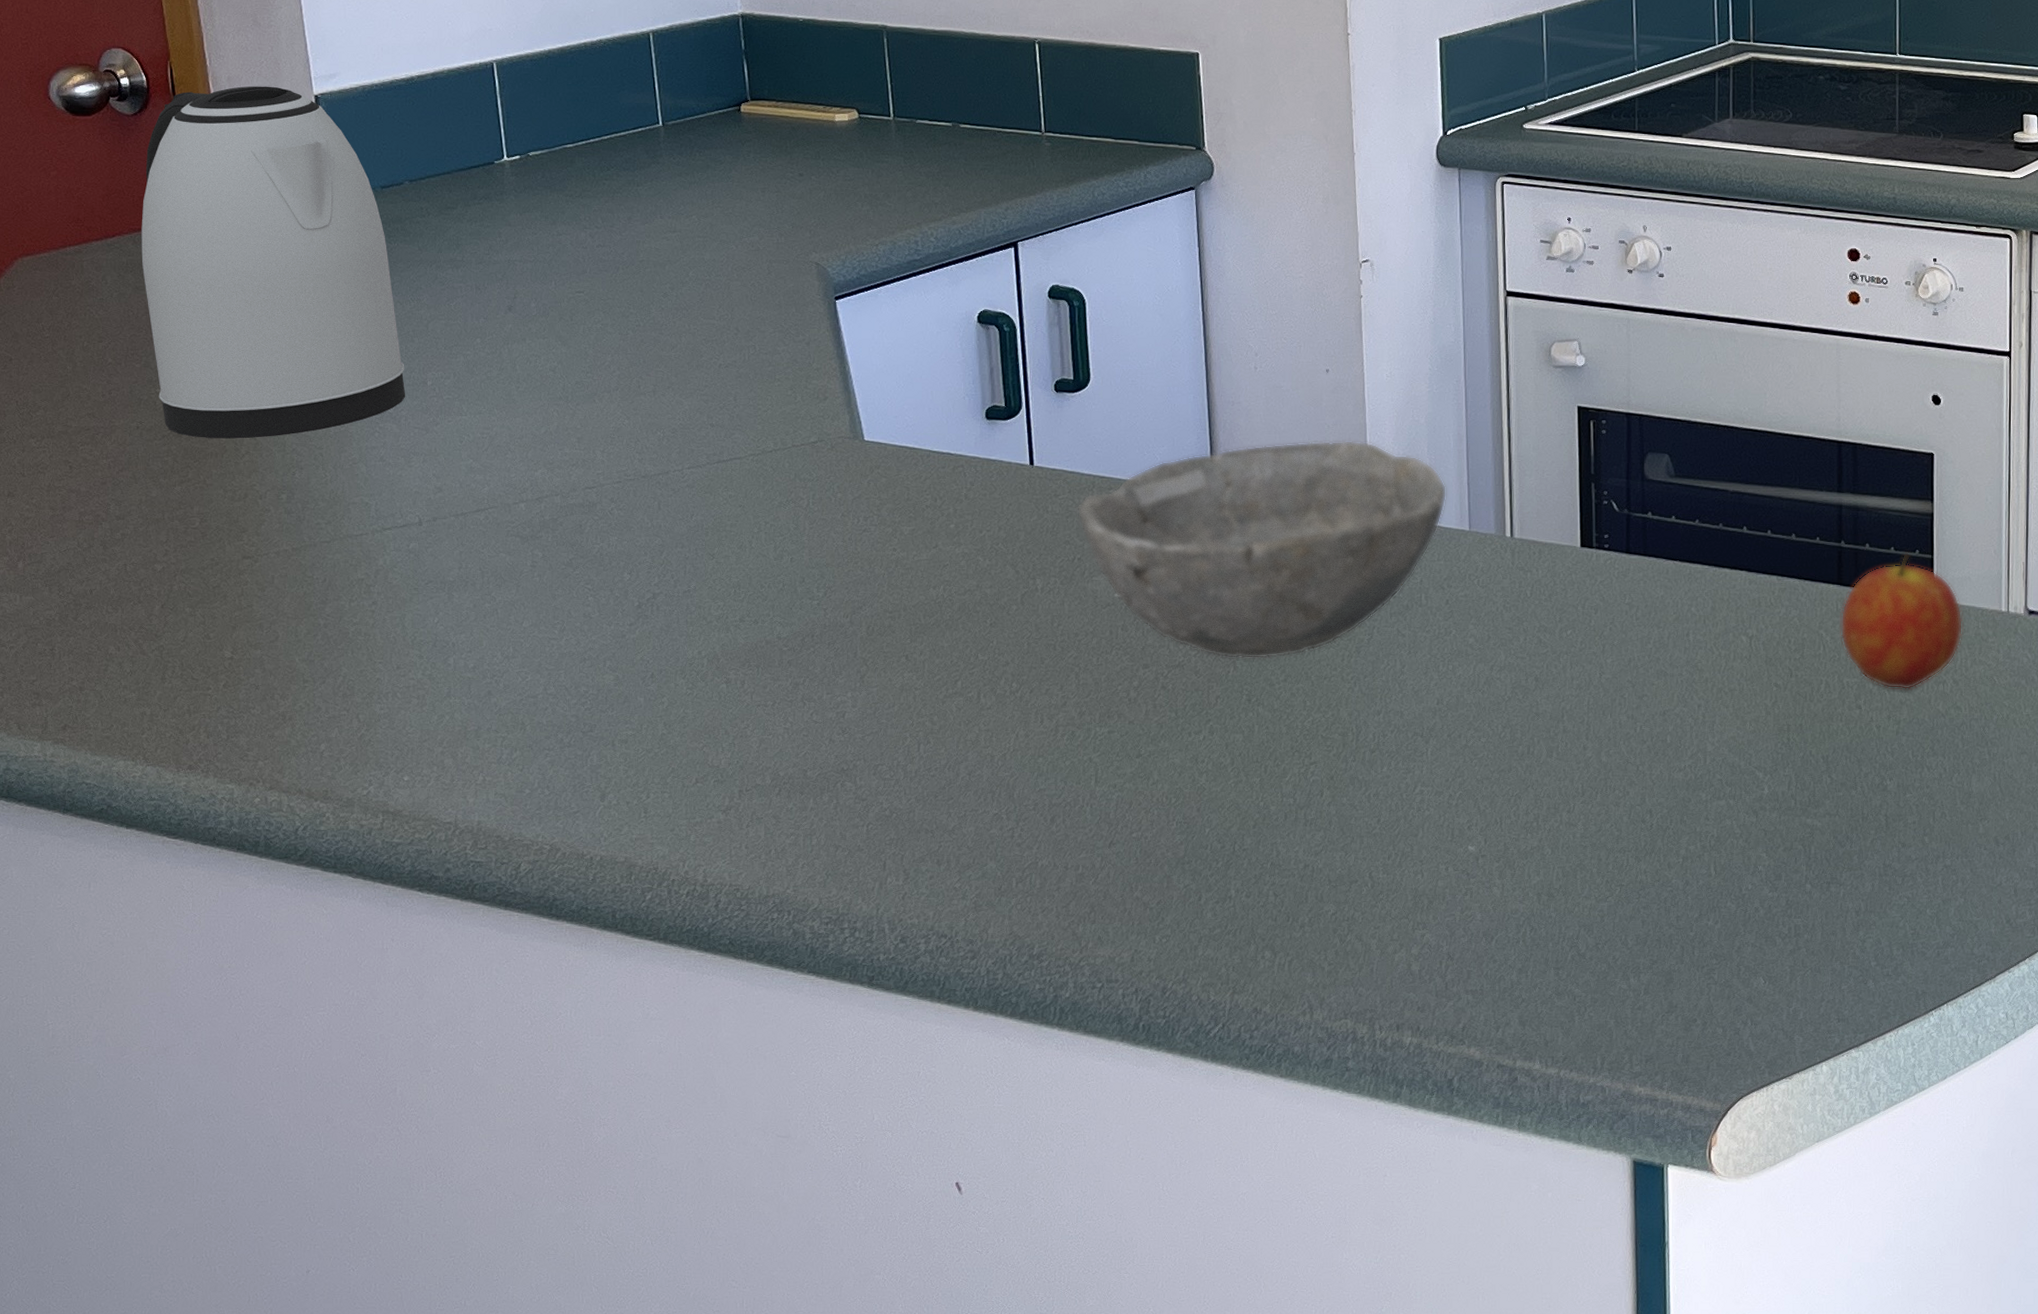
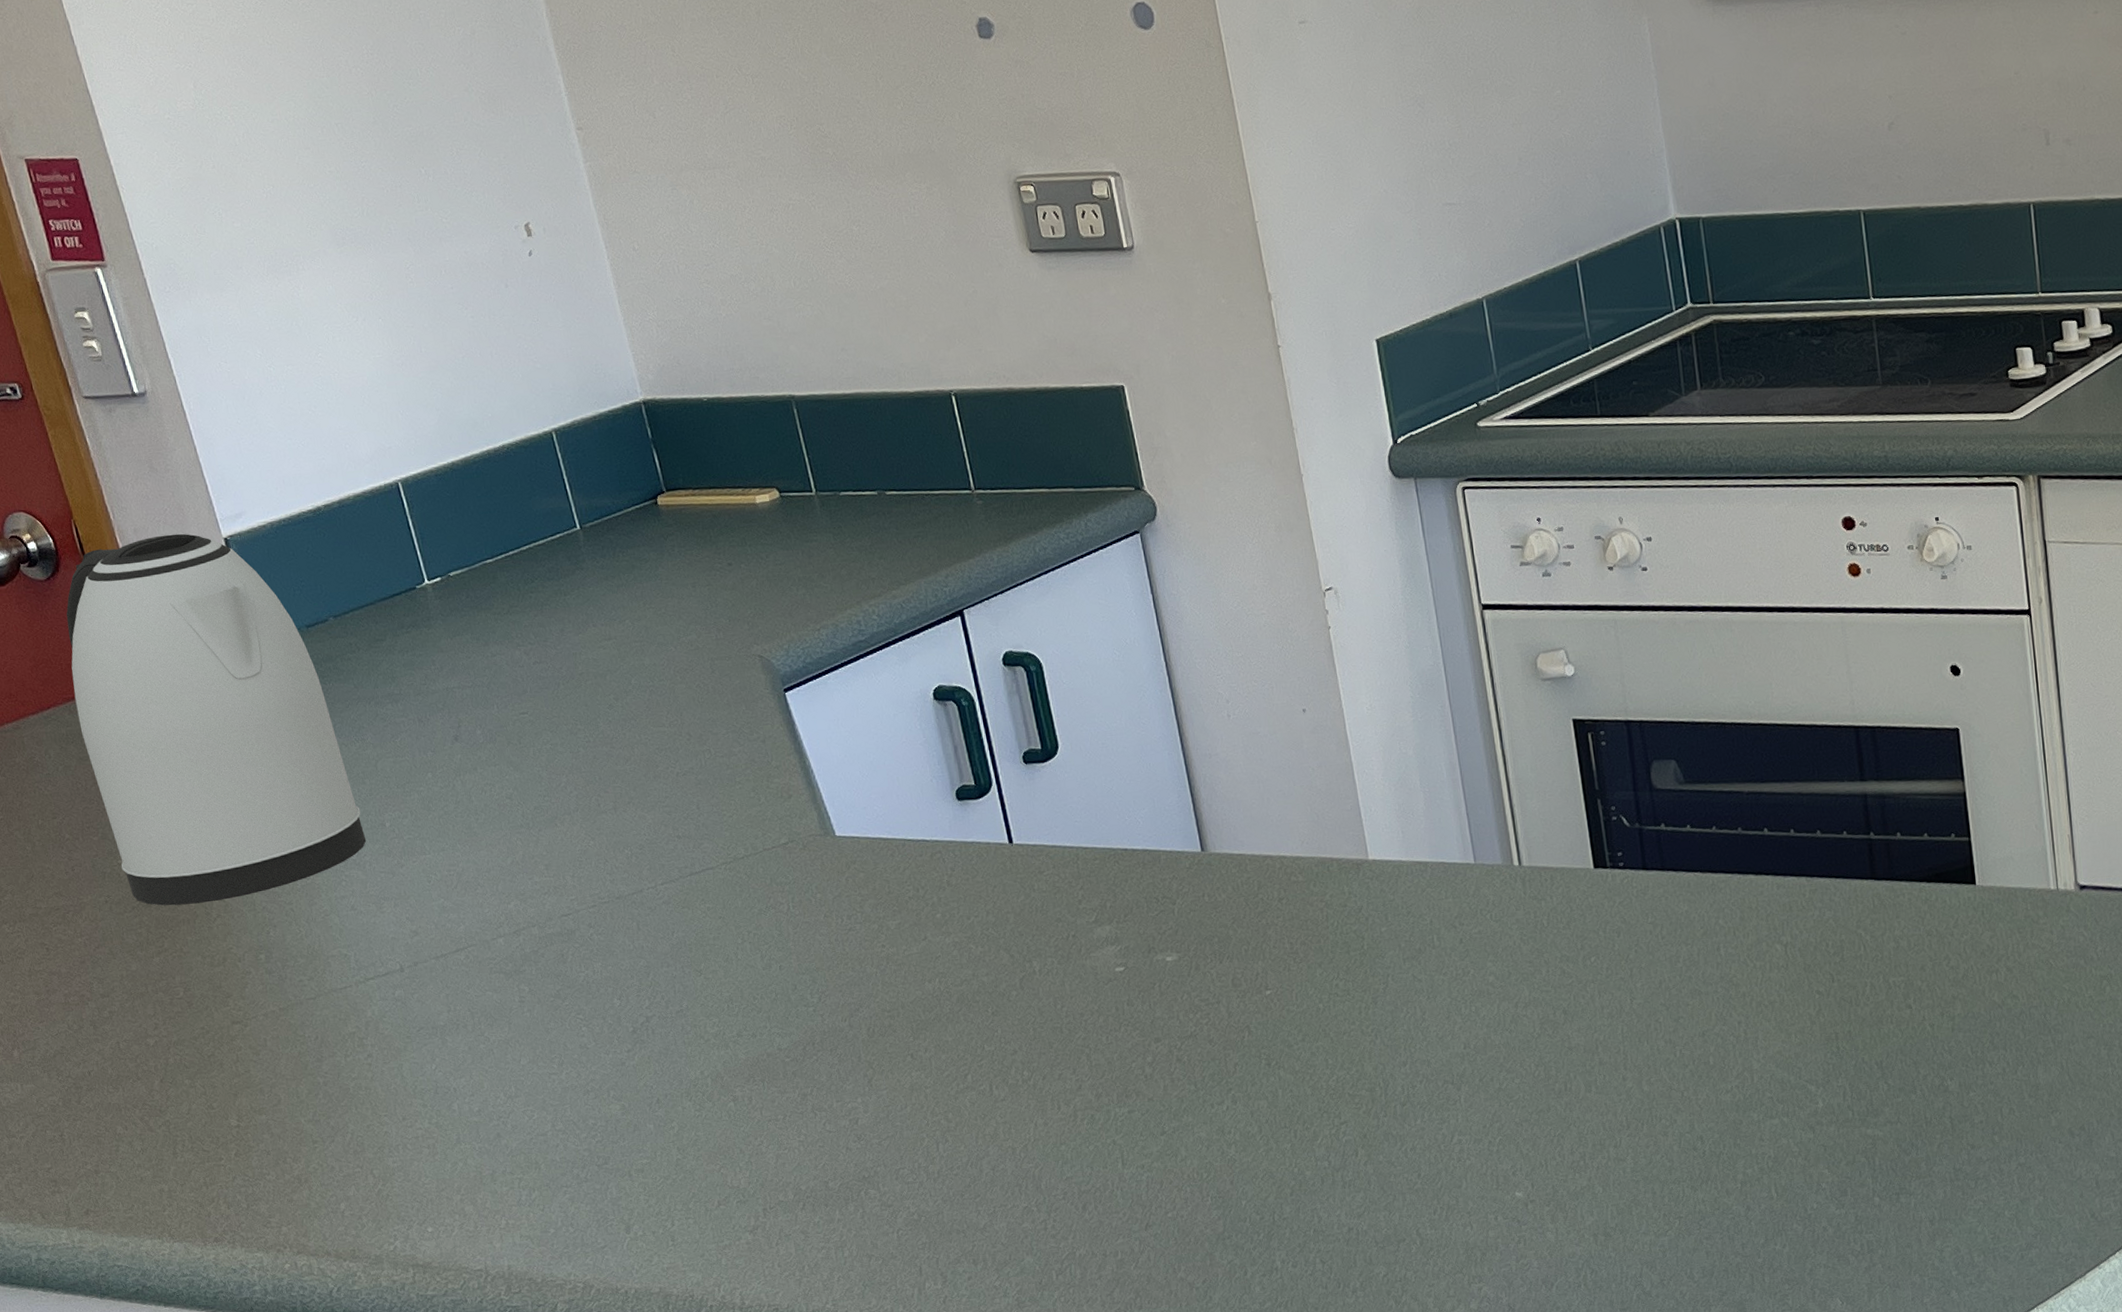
bowl: present [1077,440,1447,659] -> none [1064,781,1447,1024]
fruit: present [1840,552,1963,690] -> none [1878,836,2012,984]

